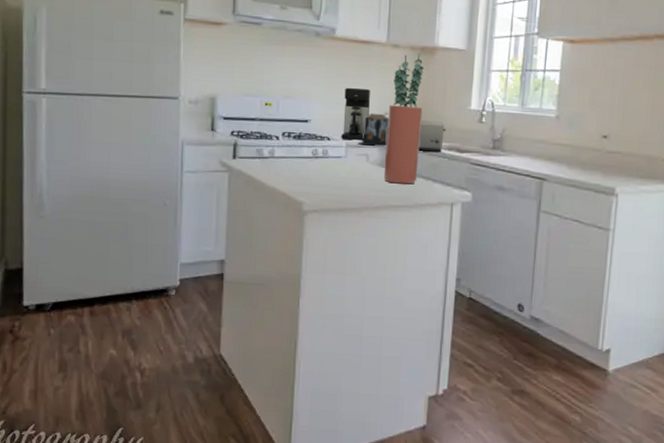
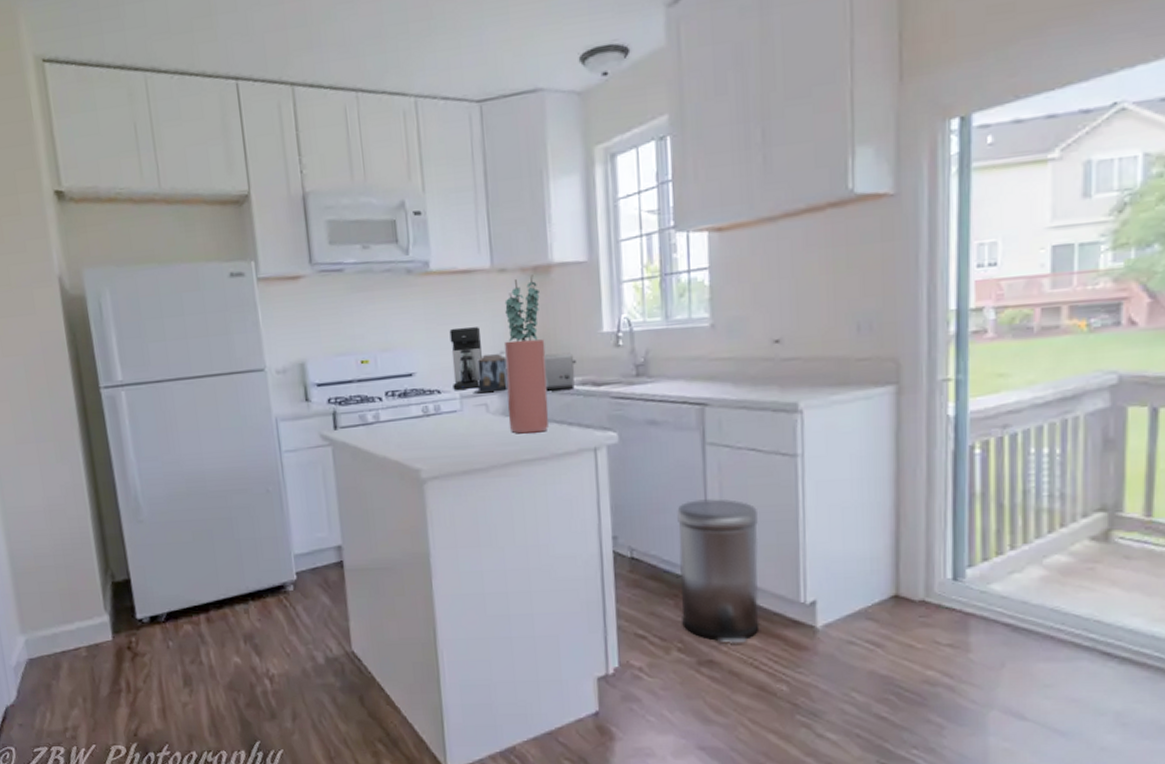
pedal bin: none [503,256,574,379] -> present [677,498,760,645]

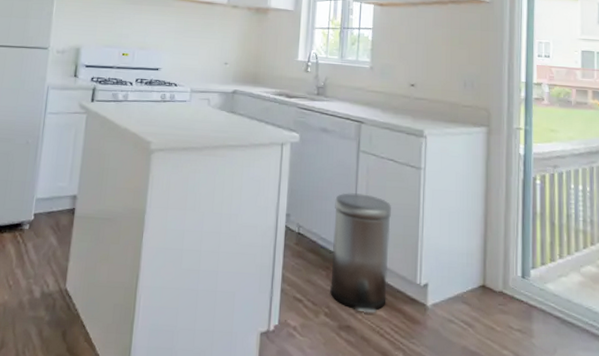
coffee maker: present [449,327,482,391] -> none [186,40,214,87]
canister: present [473,353,509,394] -> none [200,62,228,93]
vase: present [503,275,549,434] -> none [222,13,258,126]
toaster: present [544,352,576,391] -> none [253,70,277,97]

